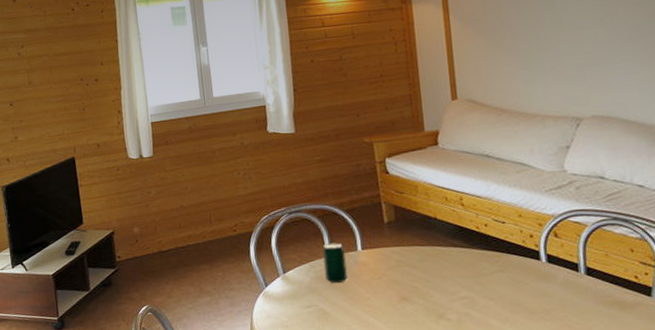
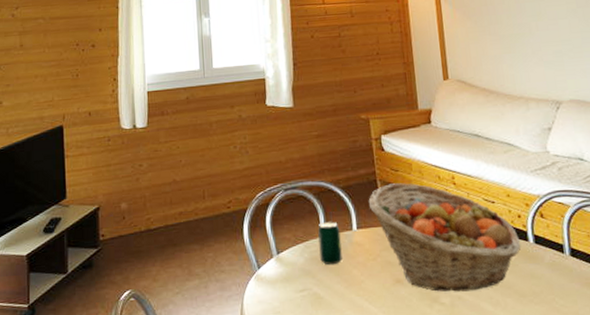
fruit basket: none [373,205,533,309] -> present [368,183,521,292]

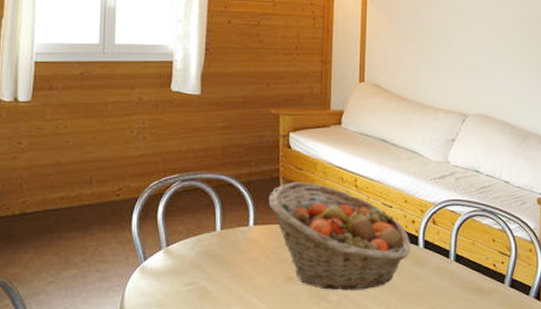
beverage can: present [318,221,342,266] -> none [212,216,236,260]

